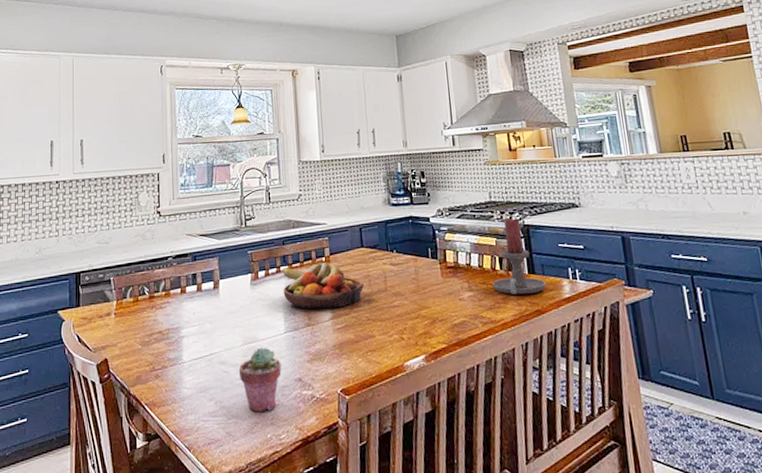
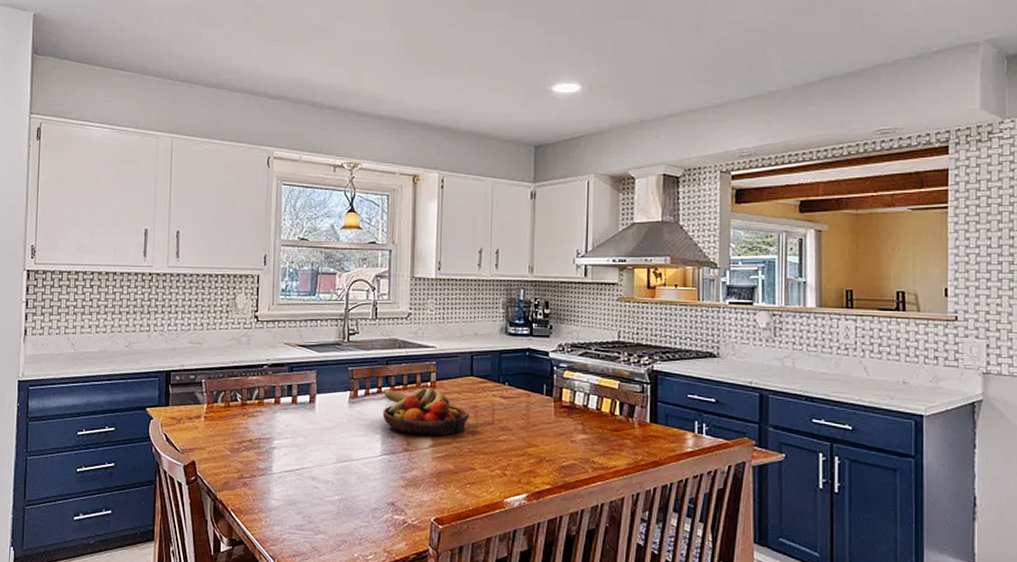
potted succulent: present [238,347,282,413] -> none [329,467,374,532]
candle holder: present [492,217,546,295] -> none [609,361,668,444]

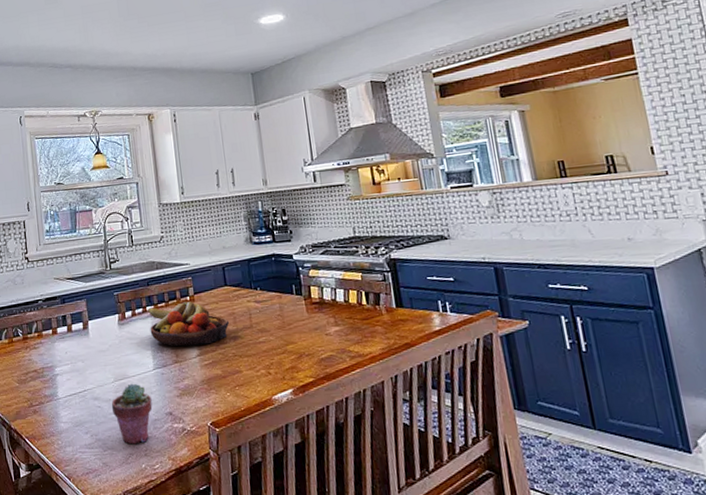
potted succulent: none [329,467,374,532] -> present [111,383,153,445]

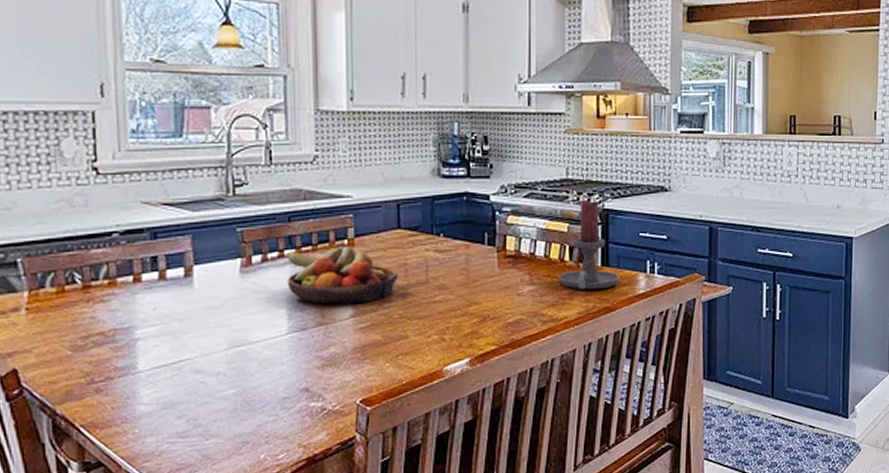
potted succulent: present [111,383,153,445] -> none [220,351,282,430]
candle holder: none [359,252,415,329] -> present [558,200,620,290]

